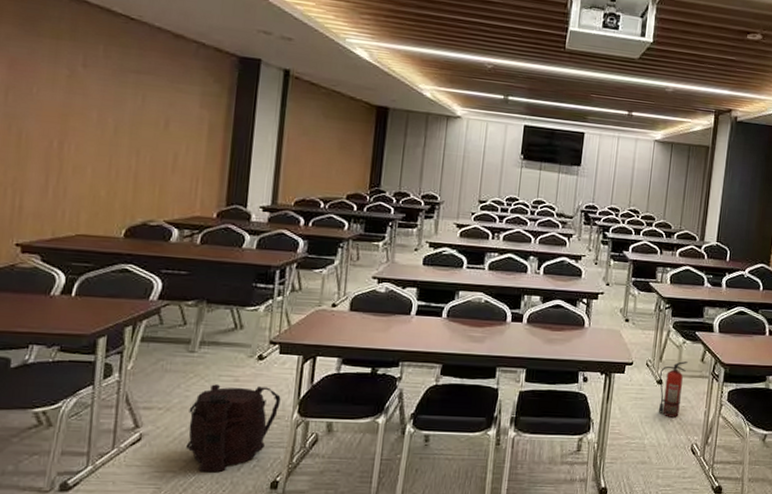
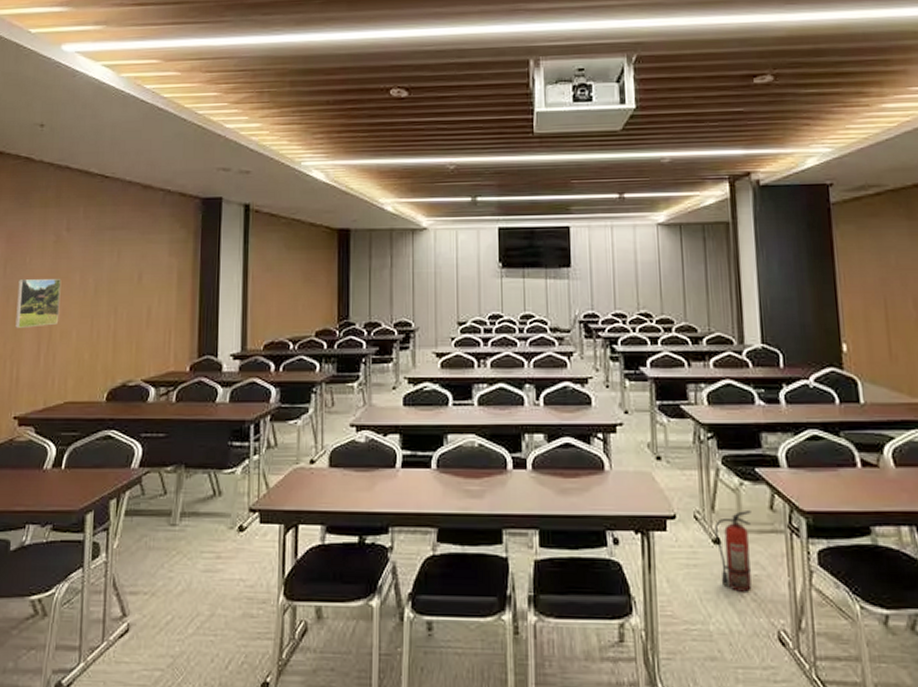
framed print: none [18,109,76,159] -> present [15,279,62,328]
backpack: present [185,384,281,473] -> none [172,563,265,672]

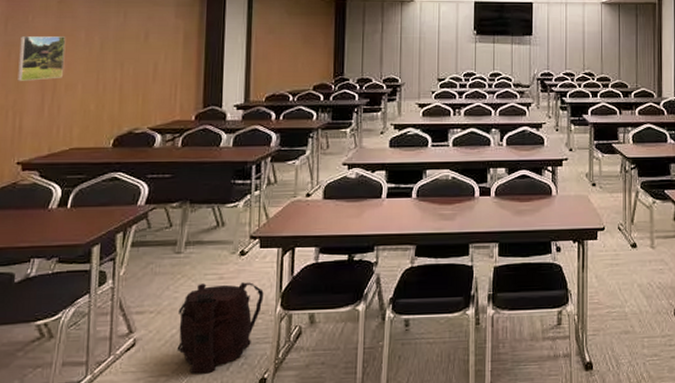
backpack: none [172,563,265,672] -> present [177,282,264,374]
fire extinguisher: present [714,511,752,592] -> none [633,222,660,282]

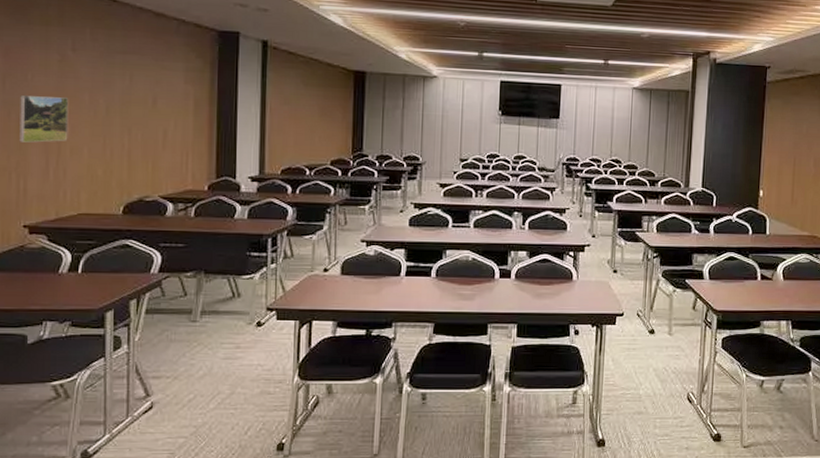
backpack: present [177,282,264,374] -> none [194,352,281,437]

